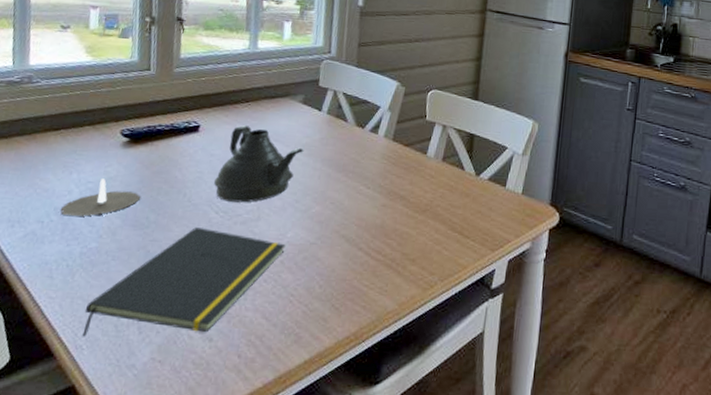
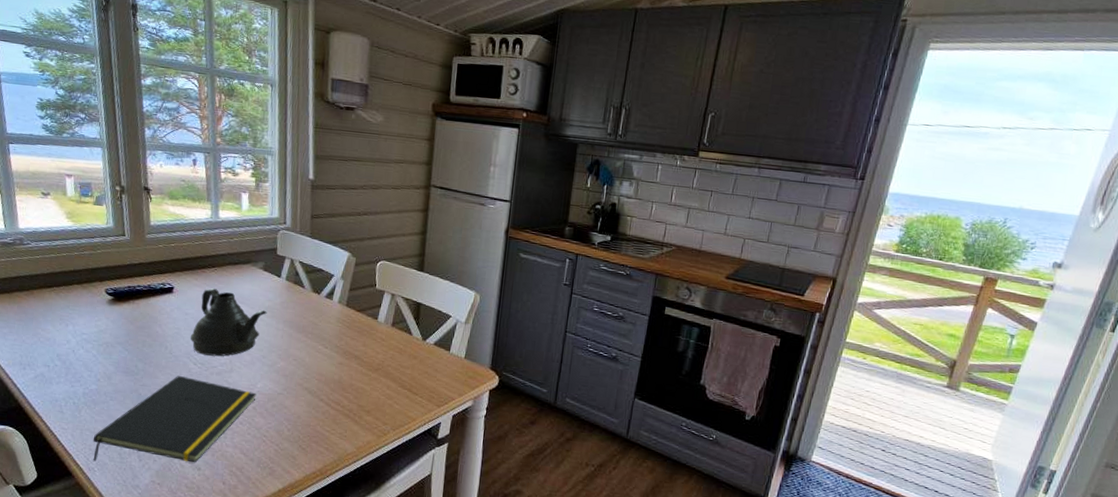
candle: present [60,178,141,216] -> none [62,331,129,363]

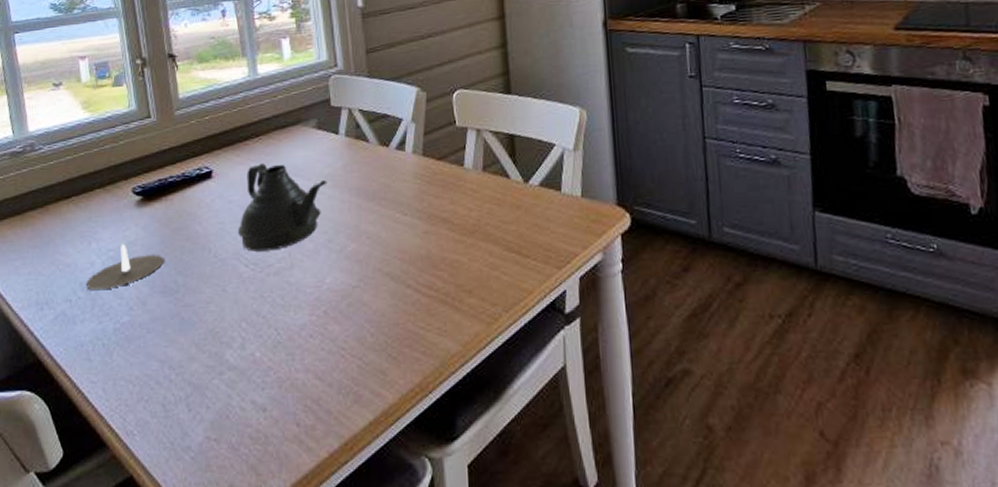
candle: none [62,331,129,363] -> present [86,244,165,290]
notepad: present [93,375,257,463] -> none [130,283,326,421]

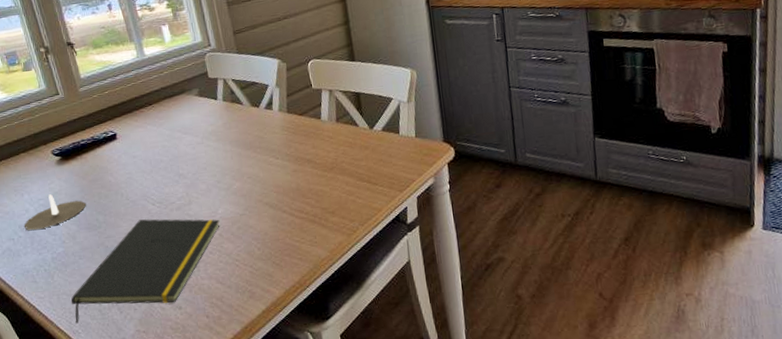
notepad: none [130,283,326,421] -> present [71,218,220,324]
teapot: present [237,163,328,252] -> none [142,126,212,194]

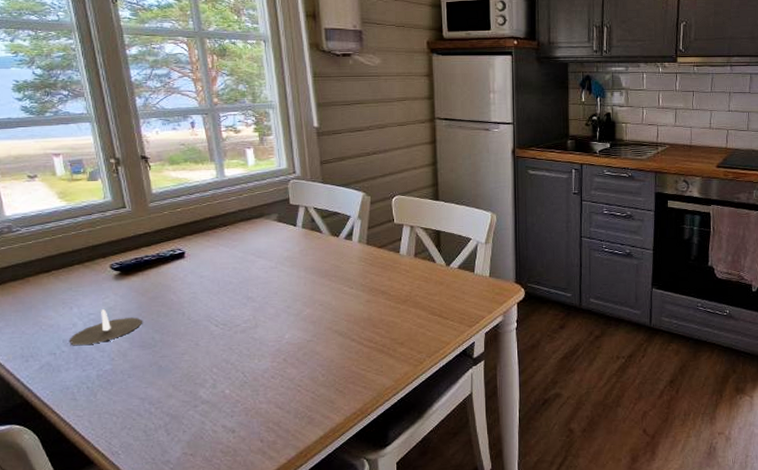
notepad: present [71,218,220,324] -> none [114,339,286,444]

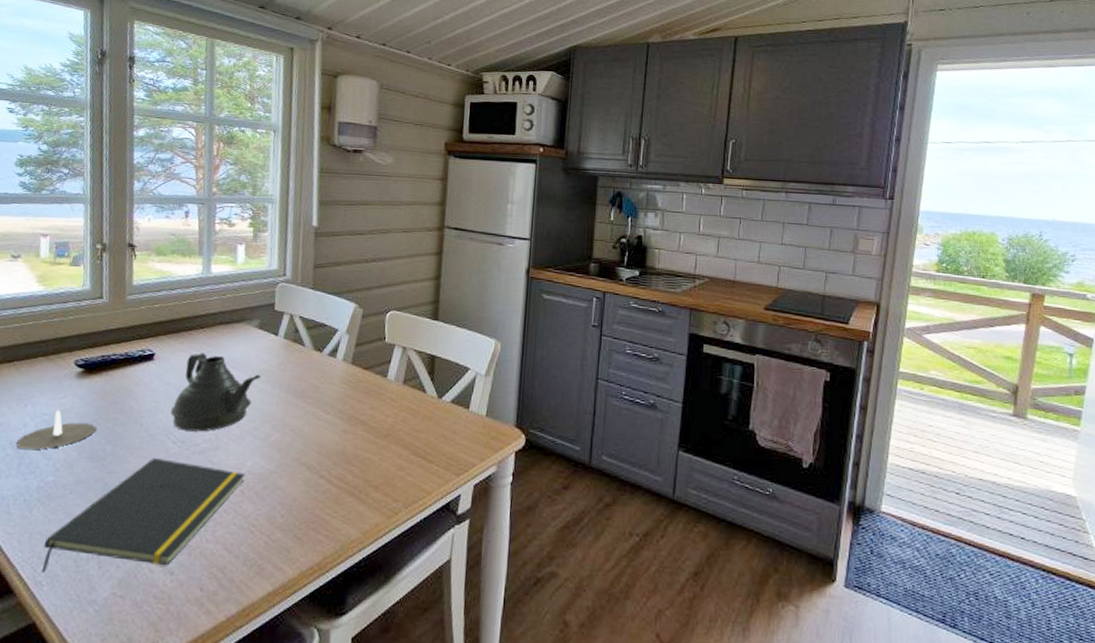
notepad: none [114,339,286,444] -> present [41,457,246,573]
teapot: none [208,247,287,315] -> present [170,352,262,432]

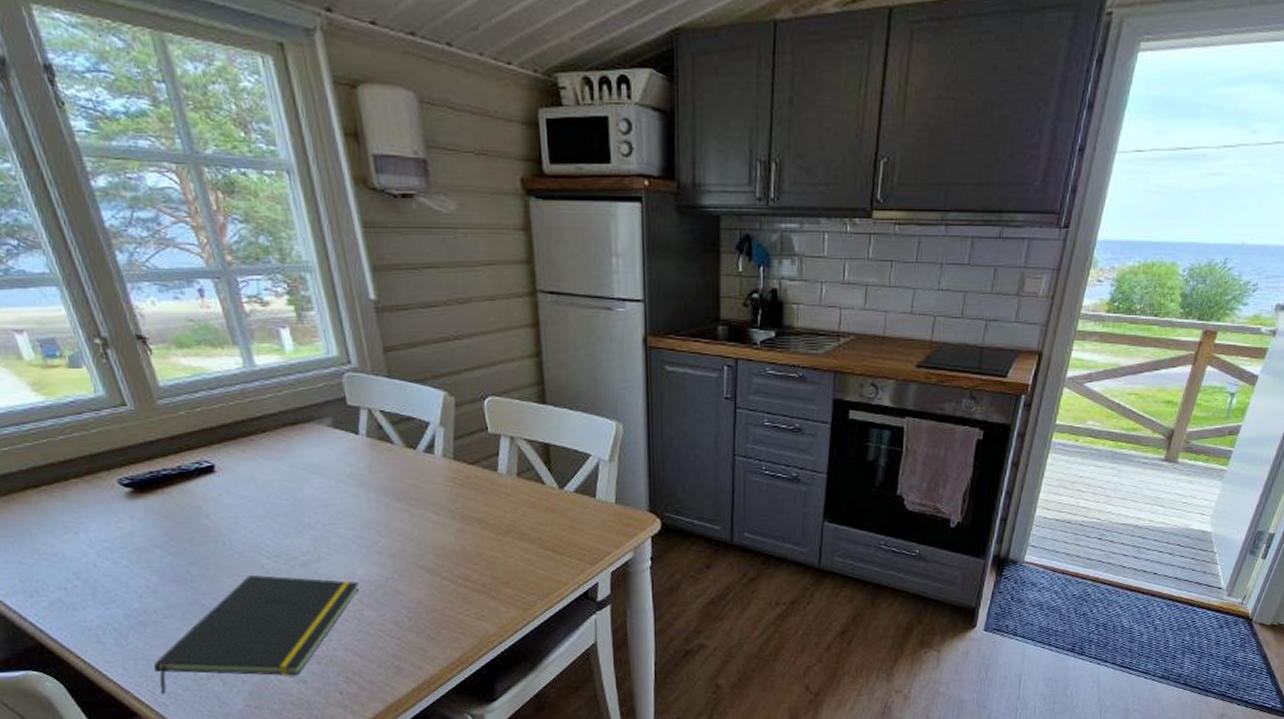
candle: present [16,410,97,450] -> none [80,535,173,578]
teapot: present [170,352,262,432] -> none [253,460,351,545]

